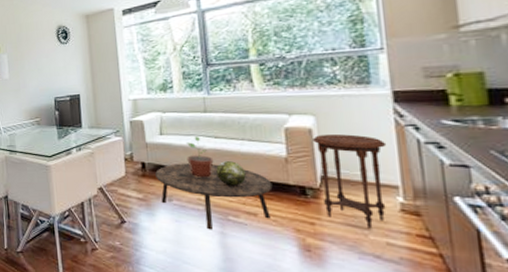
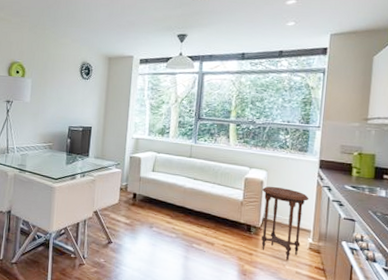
coffee table: present [155,163,273,230] -> none [143,197,229,254]
potted plant: present [185,136,214,178] -> none [170,176,190,211]
decorative sphere: present [216,161,246,186] -> none [190,199,212,220]

